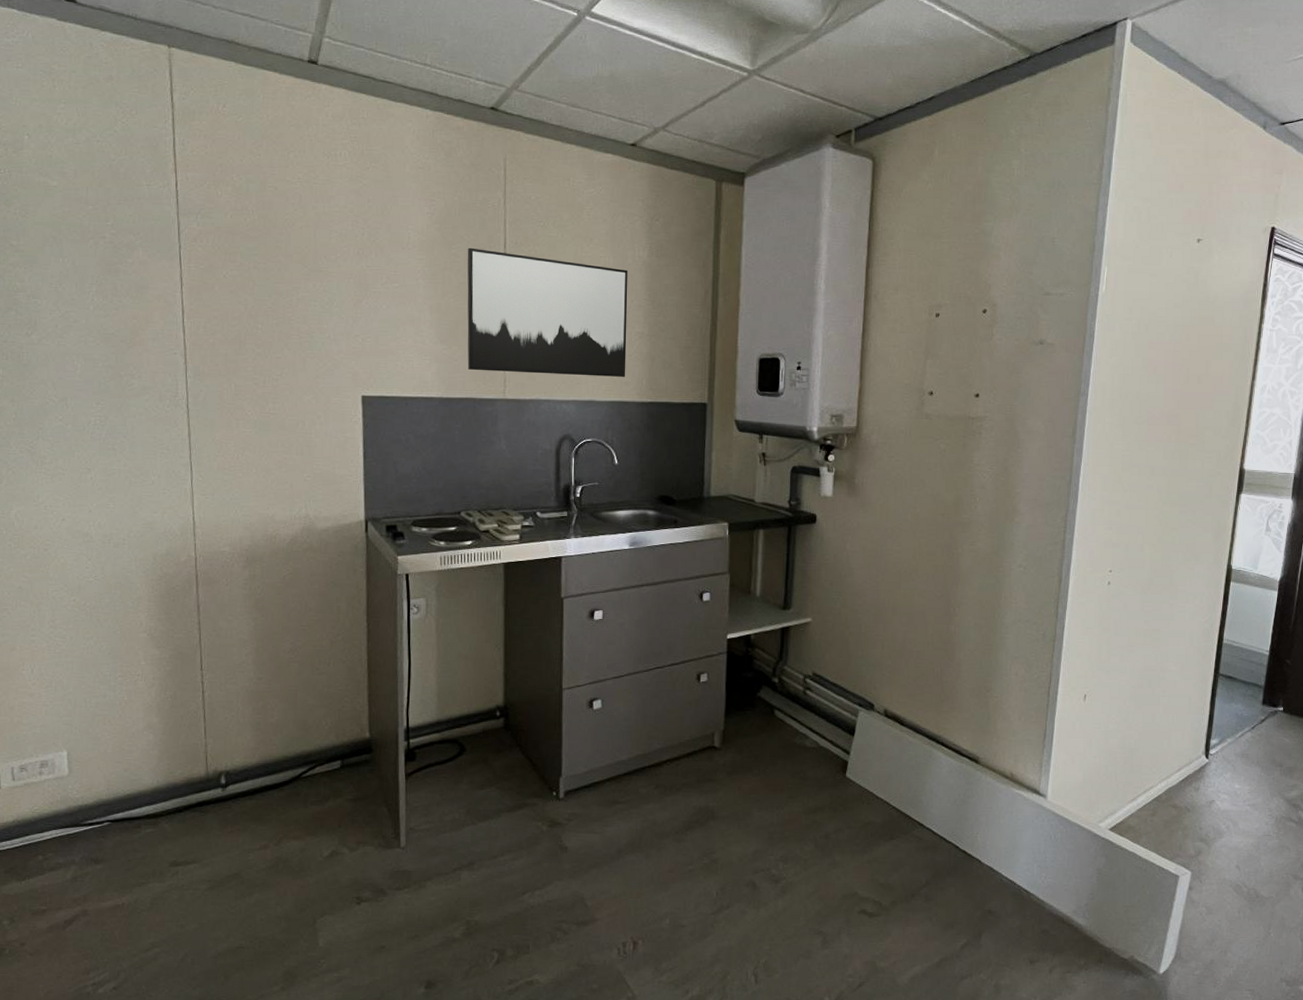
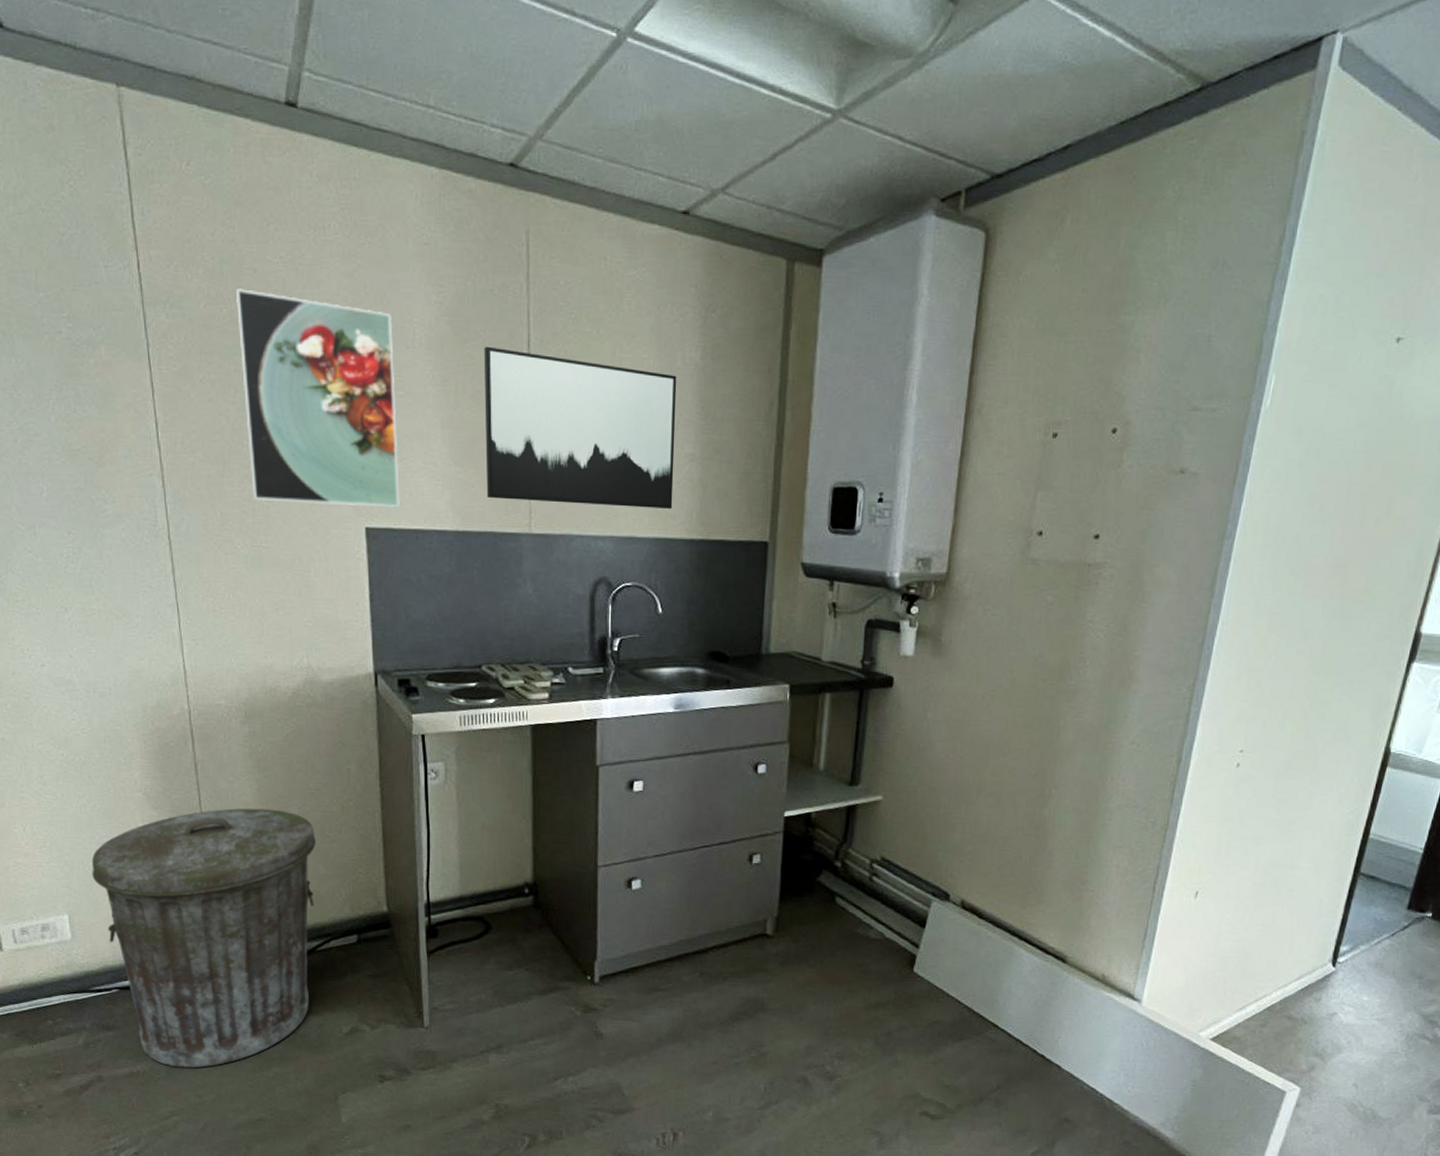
trash can: none [93,645,306,898] -> present [91,808,316,1068]
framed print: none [259,203,393,379] -> present [236,289,400,507]

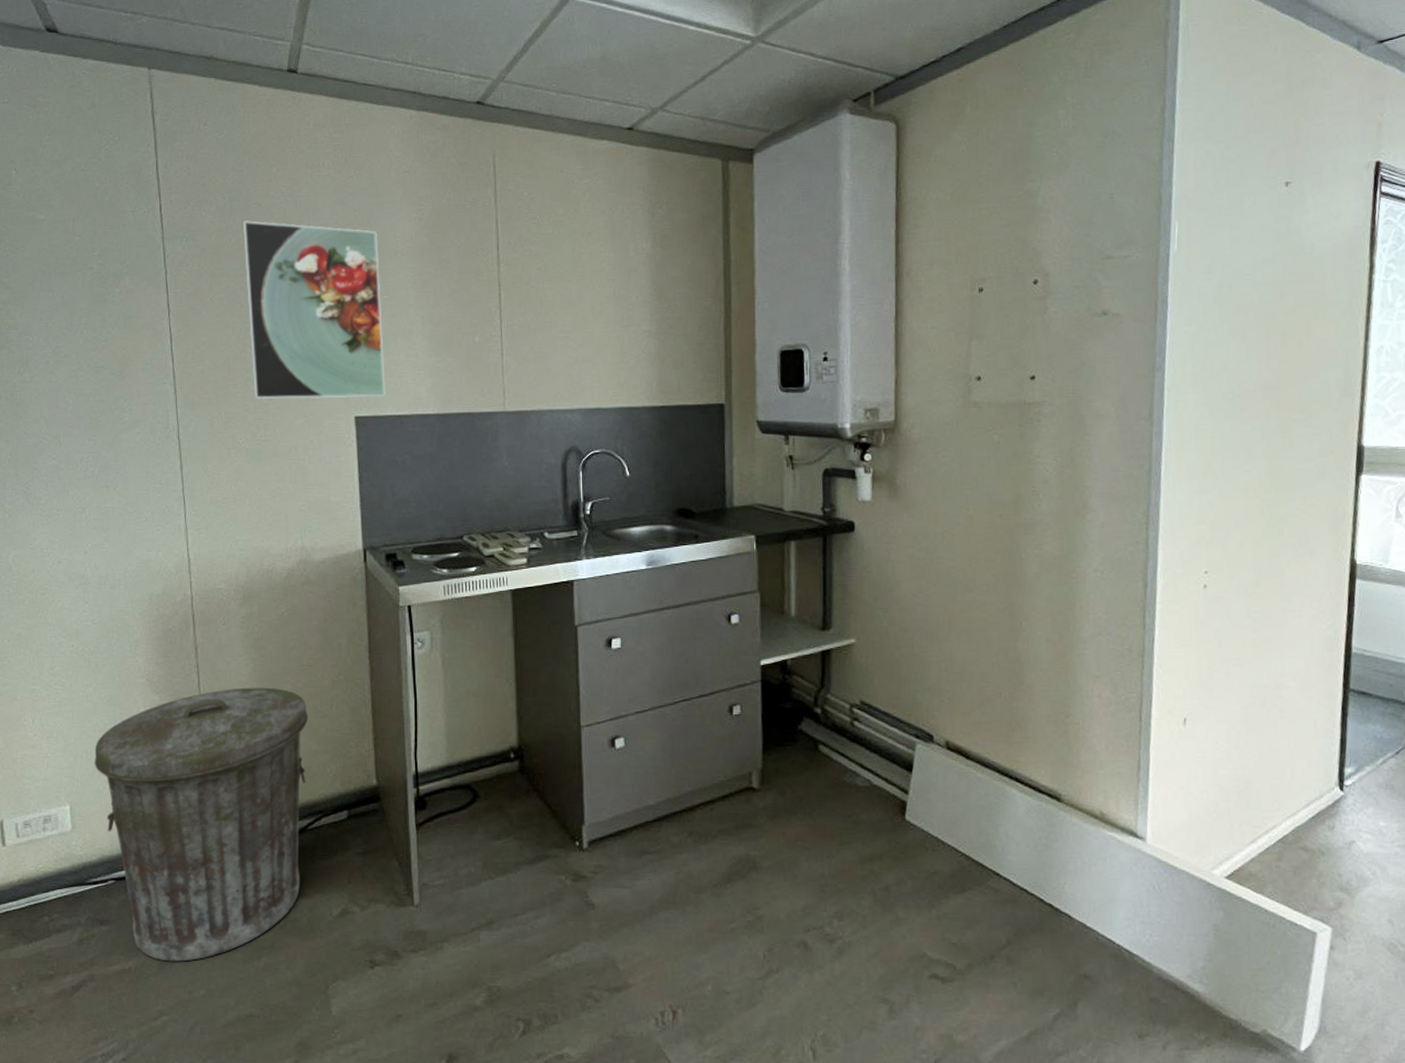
wall art: present [484,346,677,509] -> none [458,252,634,383]

